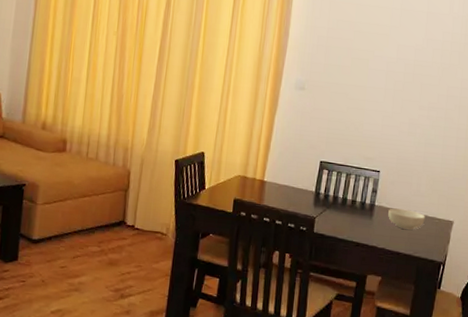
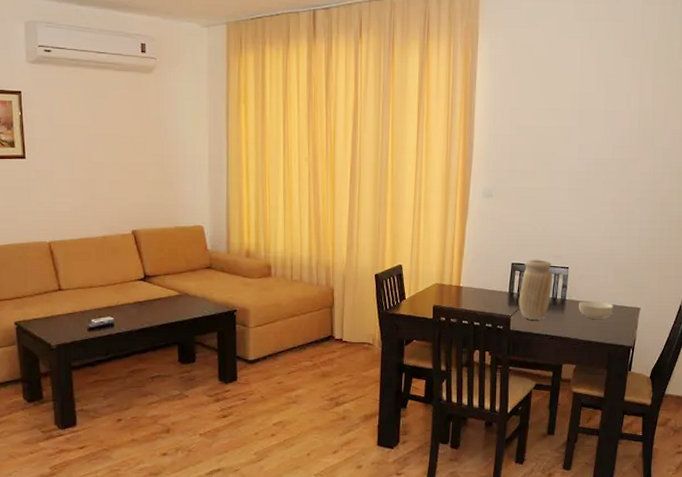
vase: none [324,159,362,225] -> present [518,259,552,321]

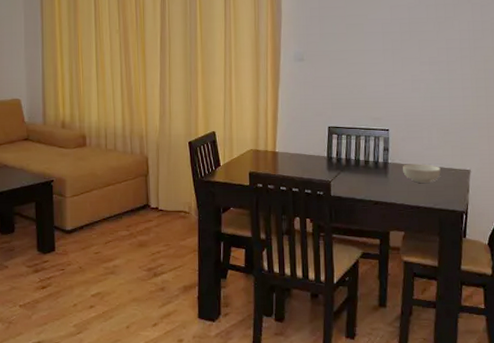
vase: present [518,259,552,321] -> none [338,122,373,186]

